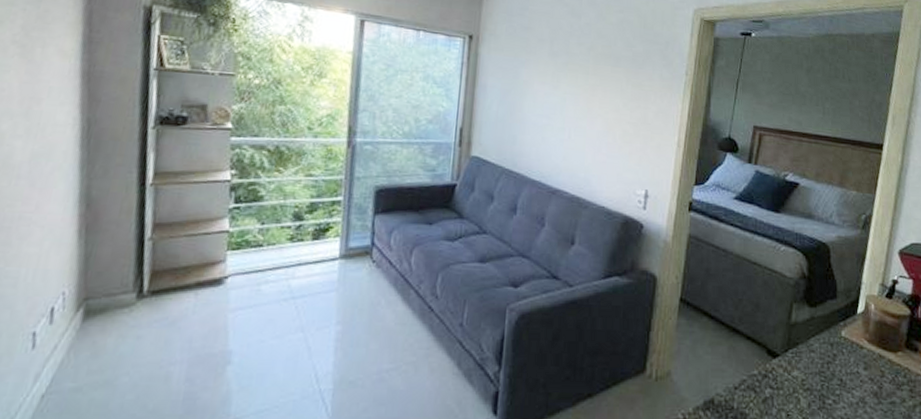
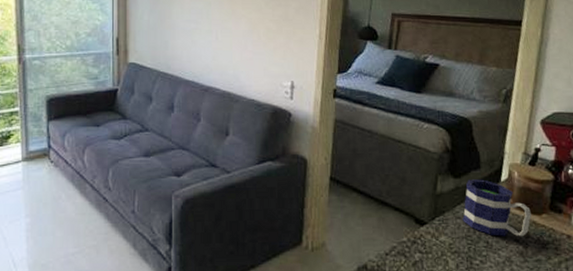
mug: none [816,309,887,376] -> present [462,179,531,237]

